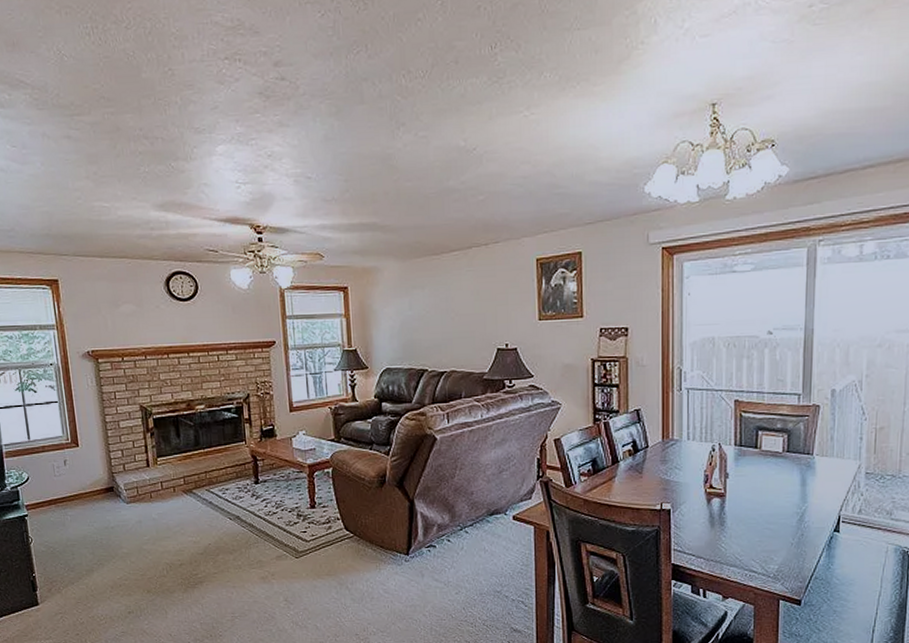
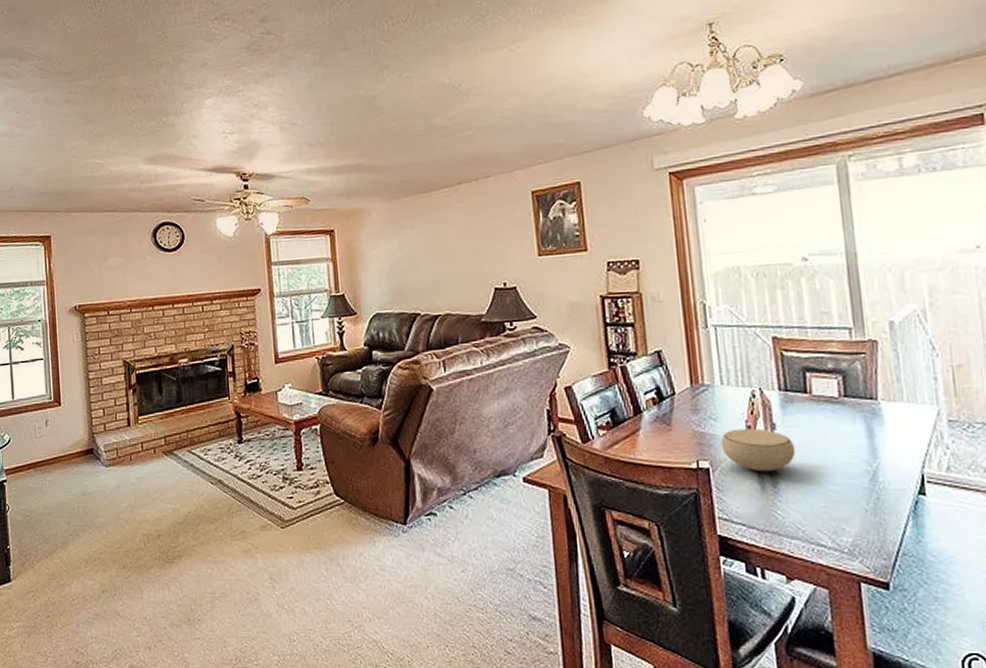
bowl: none [682,477,742,513] -> present [721,428,796,472]

